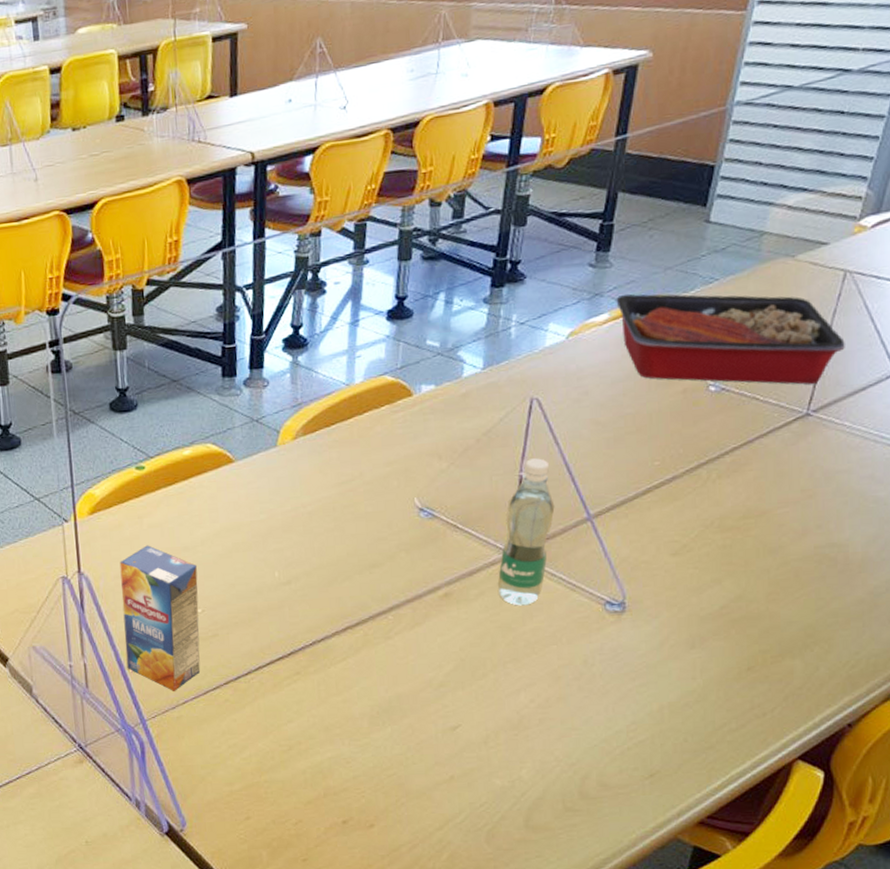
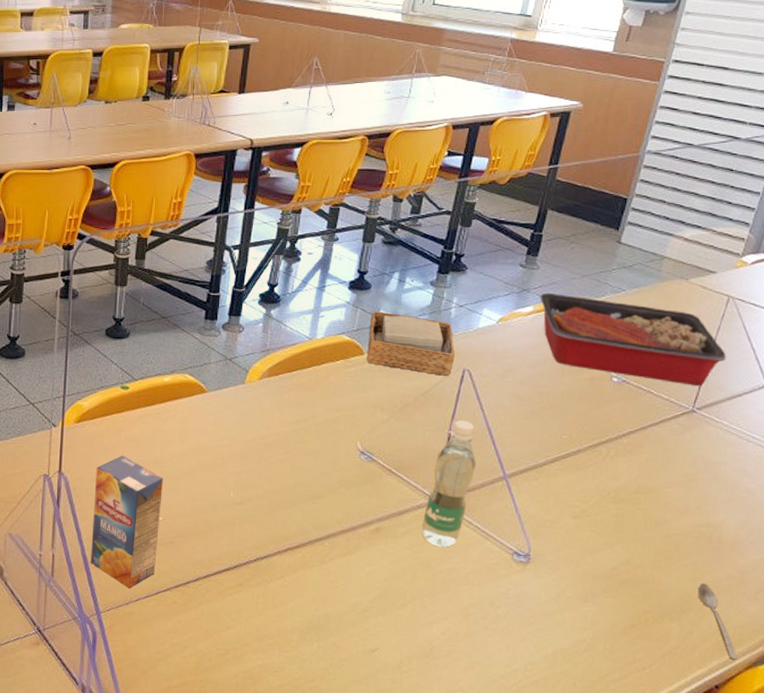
napkin holder: none [415,342,519,410] -> present [366,311,455,376]
spoon: none [823,612,872,693] -> present [698,583,738,660]

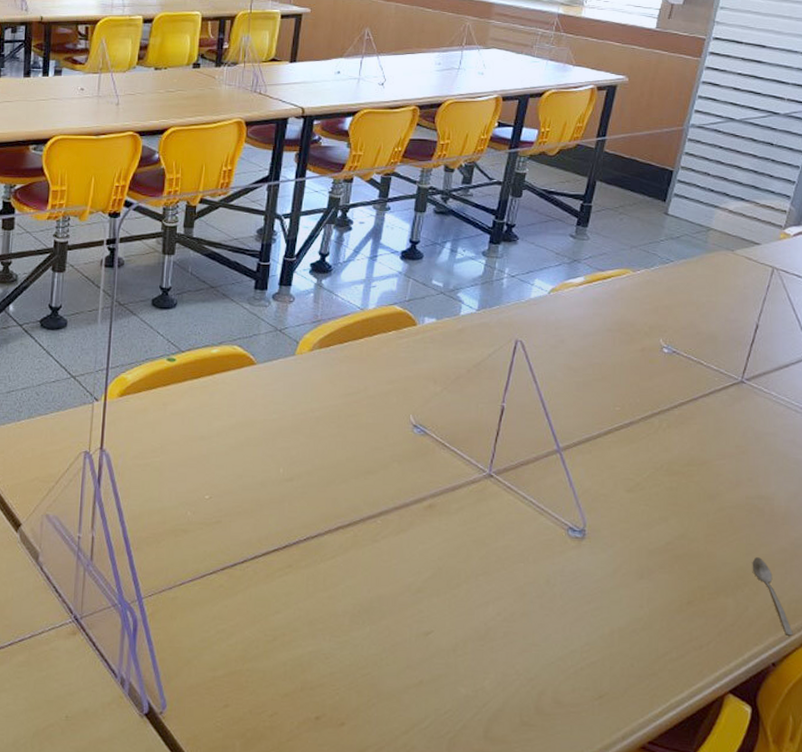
juice box: present [90,455,163,589] -> none [132,431,210,572]
napkin holder: present [366,311,455,376] -> none [418,281,507,347]
bottle: present [422,420,476,547] -> none [476,392,530,524]
tray: present [540,293,726,386] -> none [590,264,772,357]

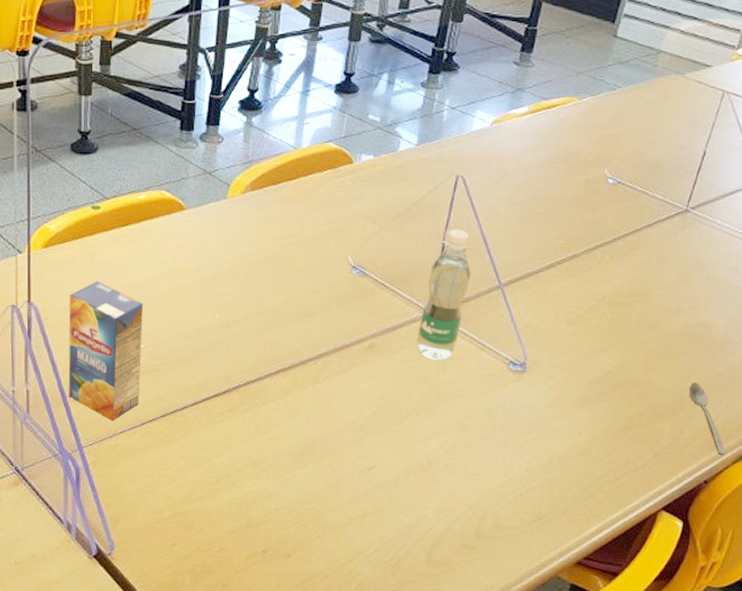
juice box: none [132,431,210,572] -> present [68,281,143,421]
bottle: none [476,392,530,524] -> present [417,229,471,361]

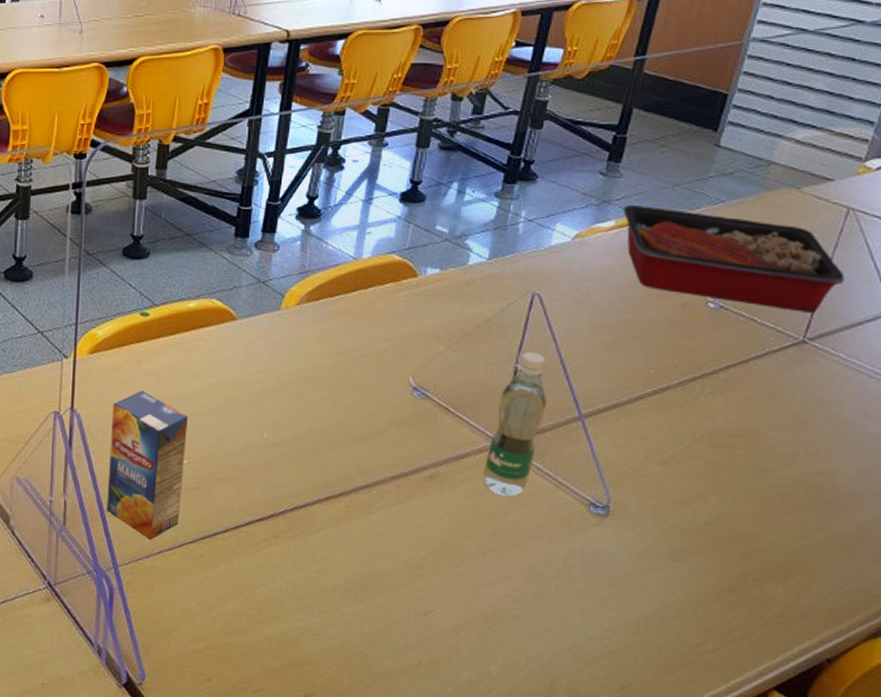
tray: none [535,92,720,185] -> present [623,205,844,312]
spoon: present [689,383,726,455] -> none [807,541,854,630]

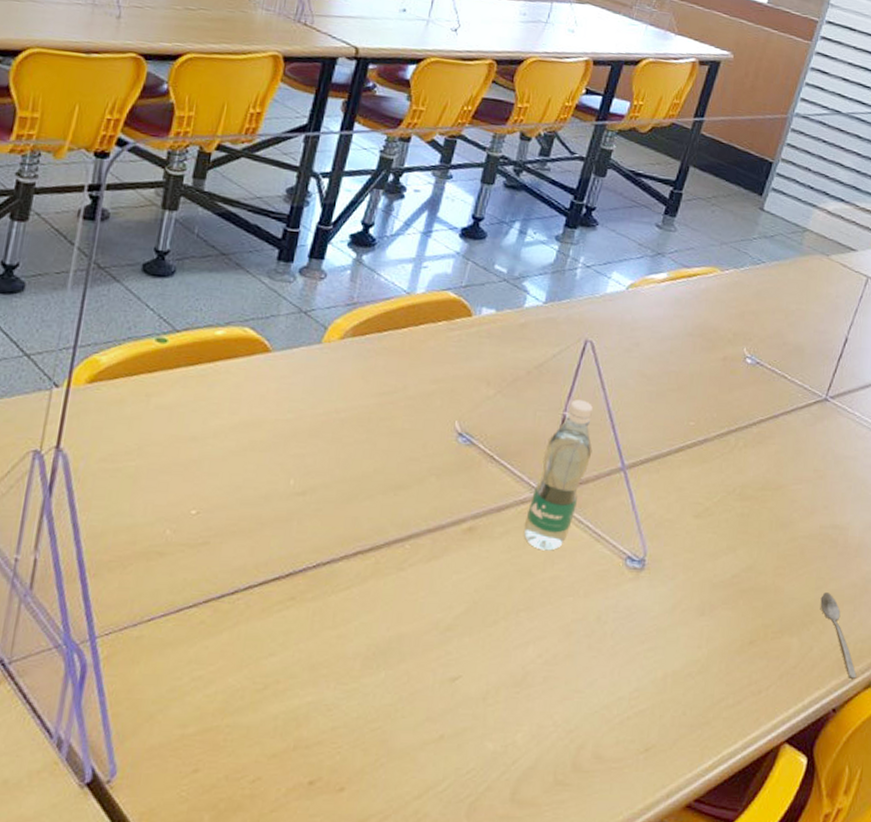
juice box: present [107,390,188,540] -> none [88,428,202,605]
tray: present [623,205,844,312] -> none [675,259,862,372]
spoon: none [807,541,854,630] -> present [820,592,857,679]

